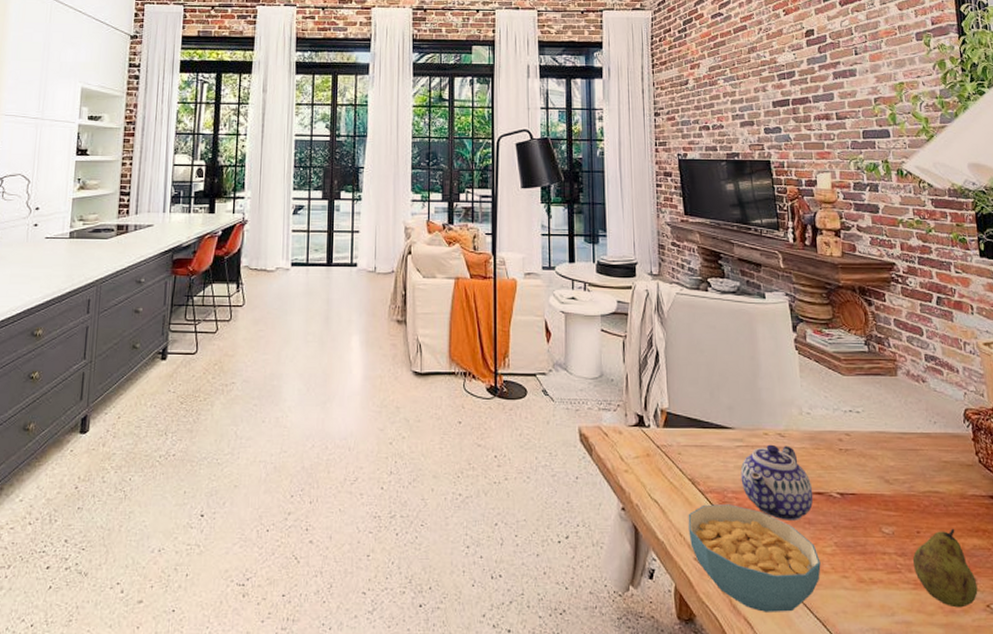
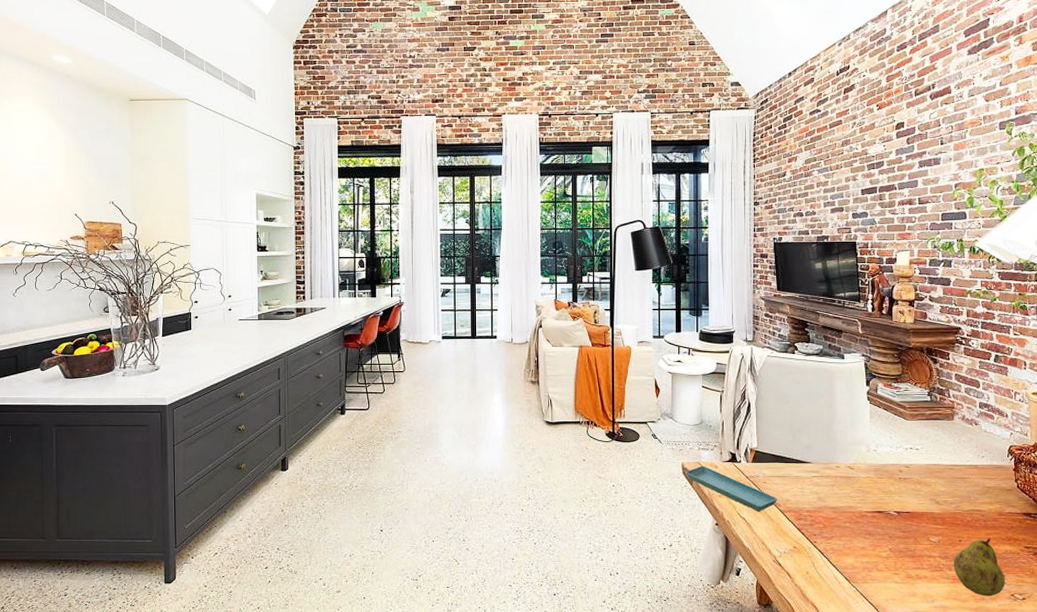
saucer: none [583,431,697,493] -> present [685,465,778,512]
cereal bowl: present [688,504,821,612] -> none [770,521,877,599]
teapot: present [740,444,814,520] -> none [815,475,874,532]

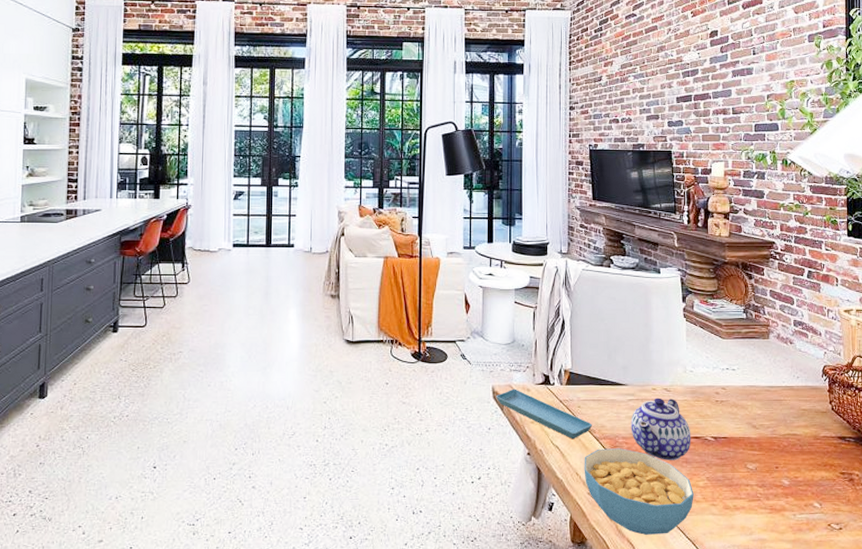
cereal bowl: none [770,521,877,599] -> present [584,448,694,535]
teapot: none [815,475,874,532] -> present [631,398,691,460]
fruit: present [953,538,1005,596] -> none [770,463,822,527]

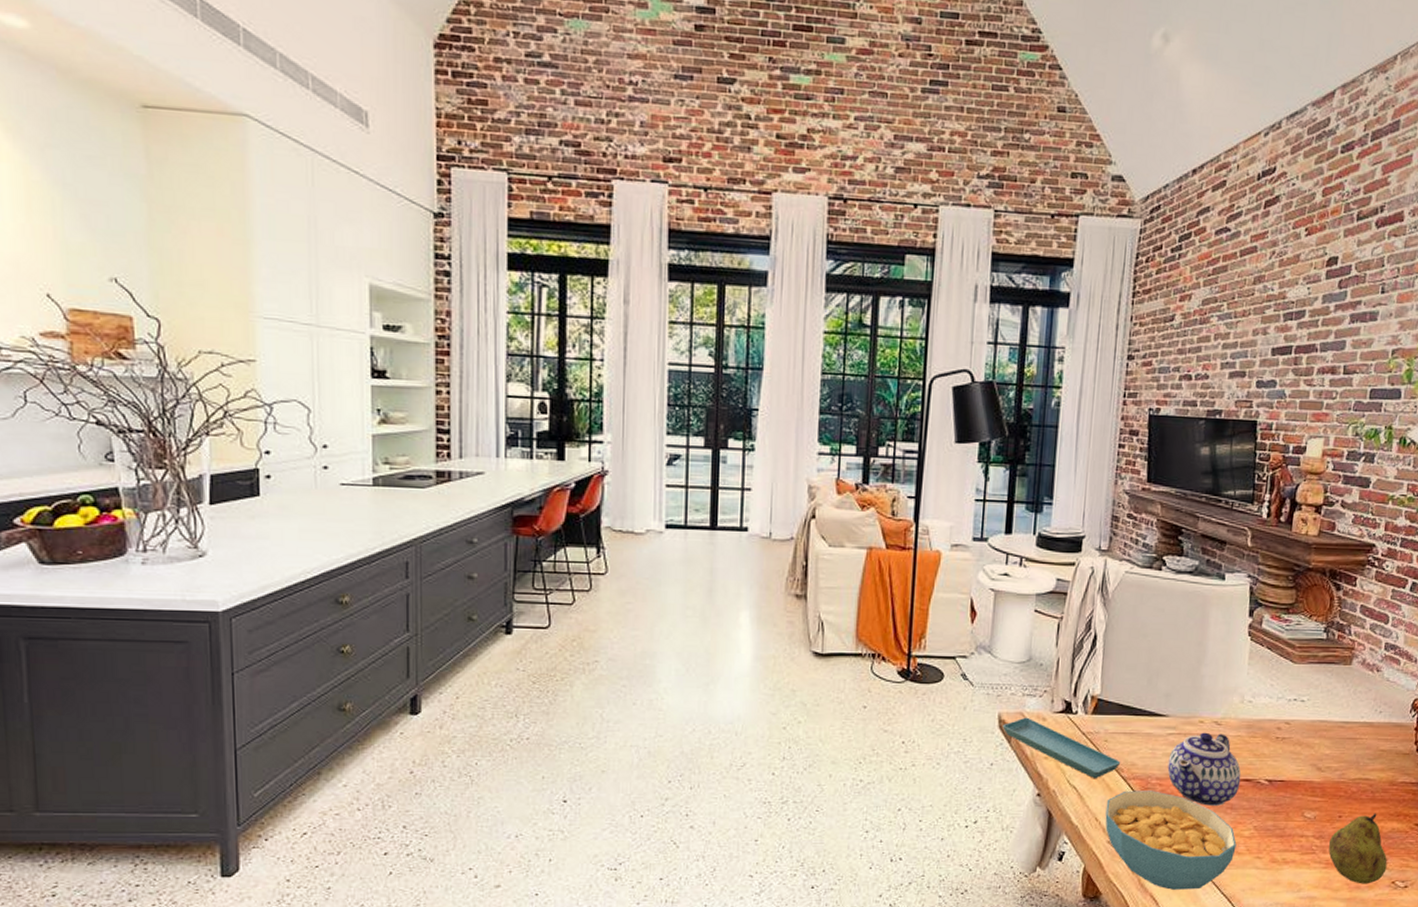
fruit: none [770,463,822,527] -> present [1328,813,1388,884]

